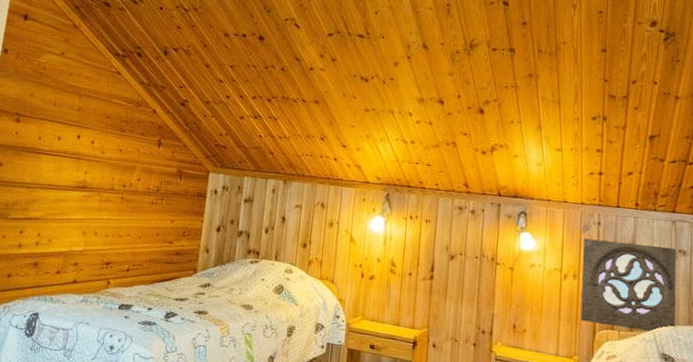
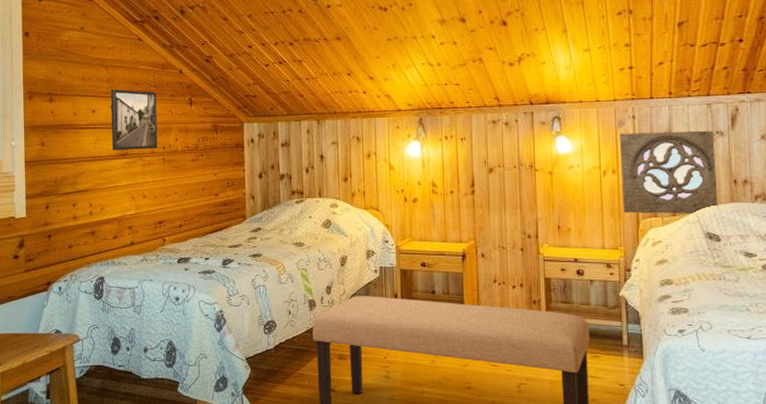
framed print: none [71,119,126,186] -> present [110,89,158,151]

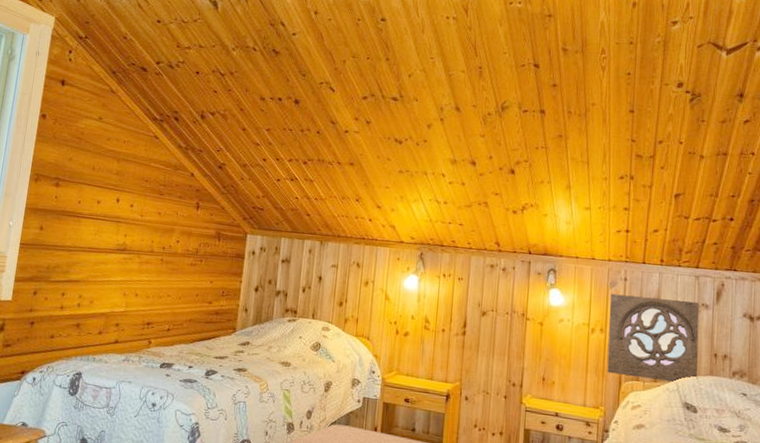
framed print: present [110,89,158,151] -> none [112,183,165,248]

